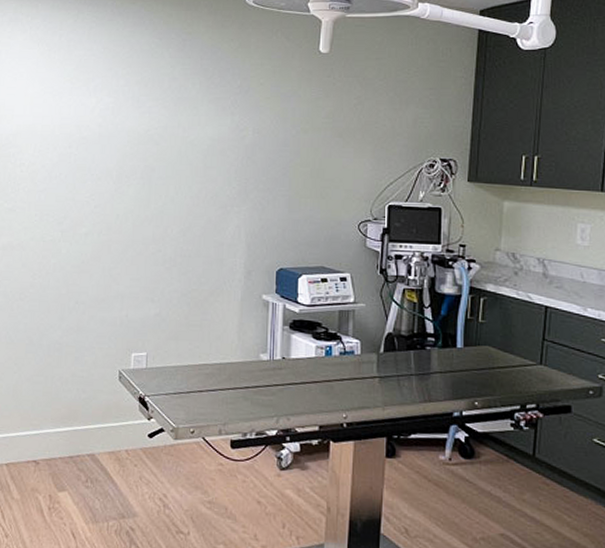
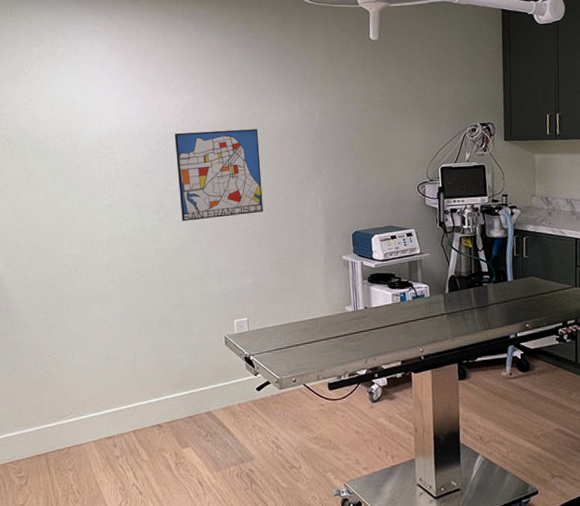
wall art: none [86,137,181,236] -> present [174,129,264,221]

